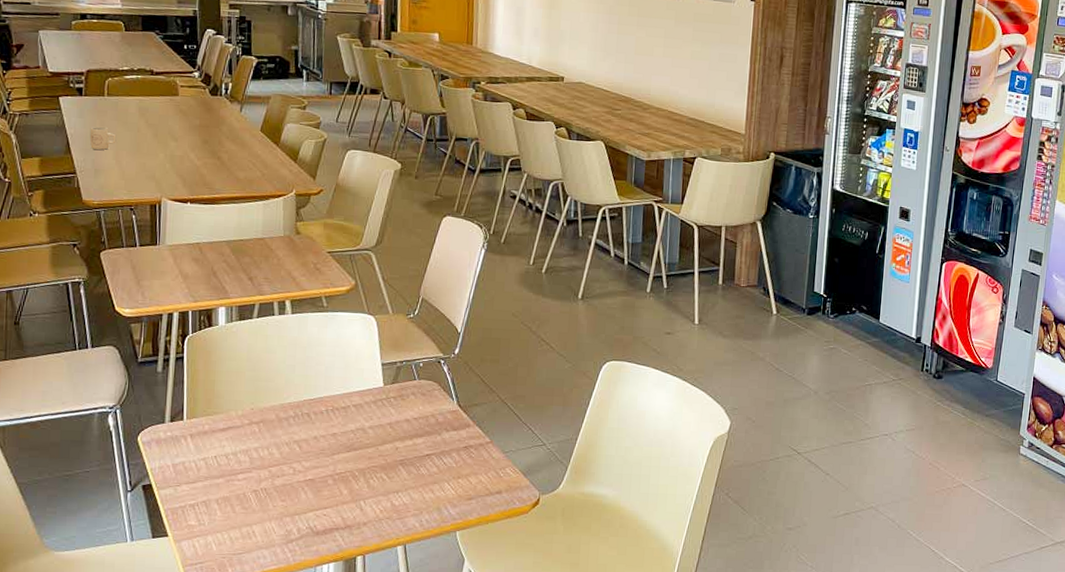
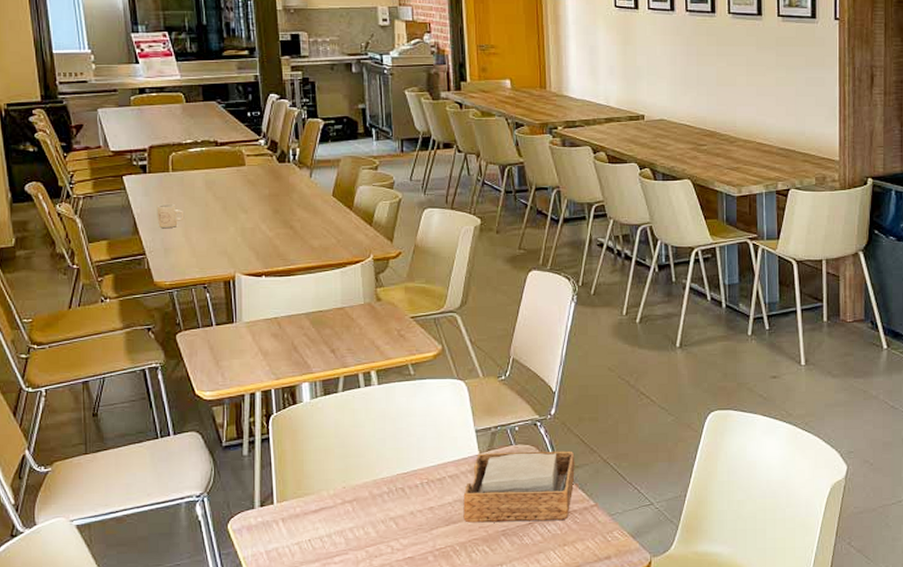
napkin holder: none [364,386,475,455] -> present [463,450,575,523]

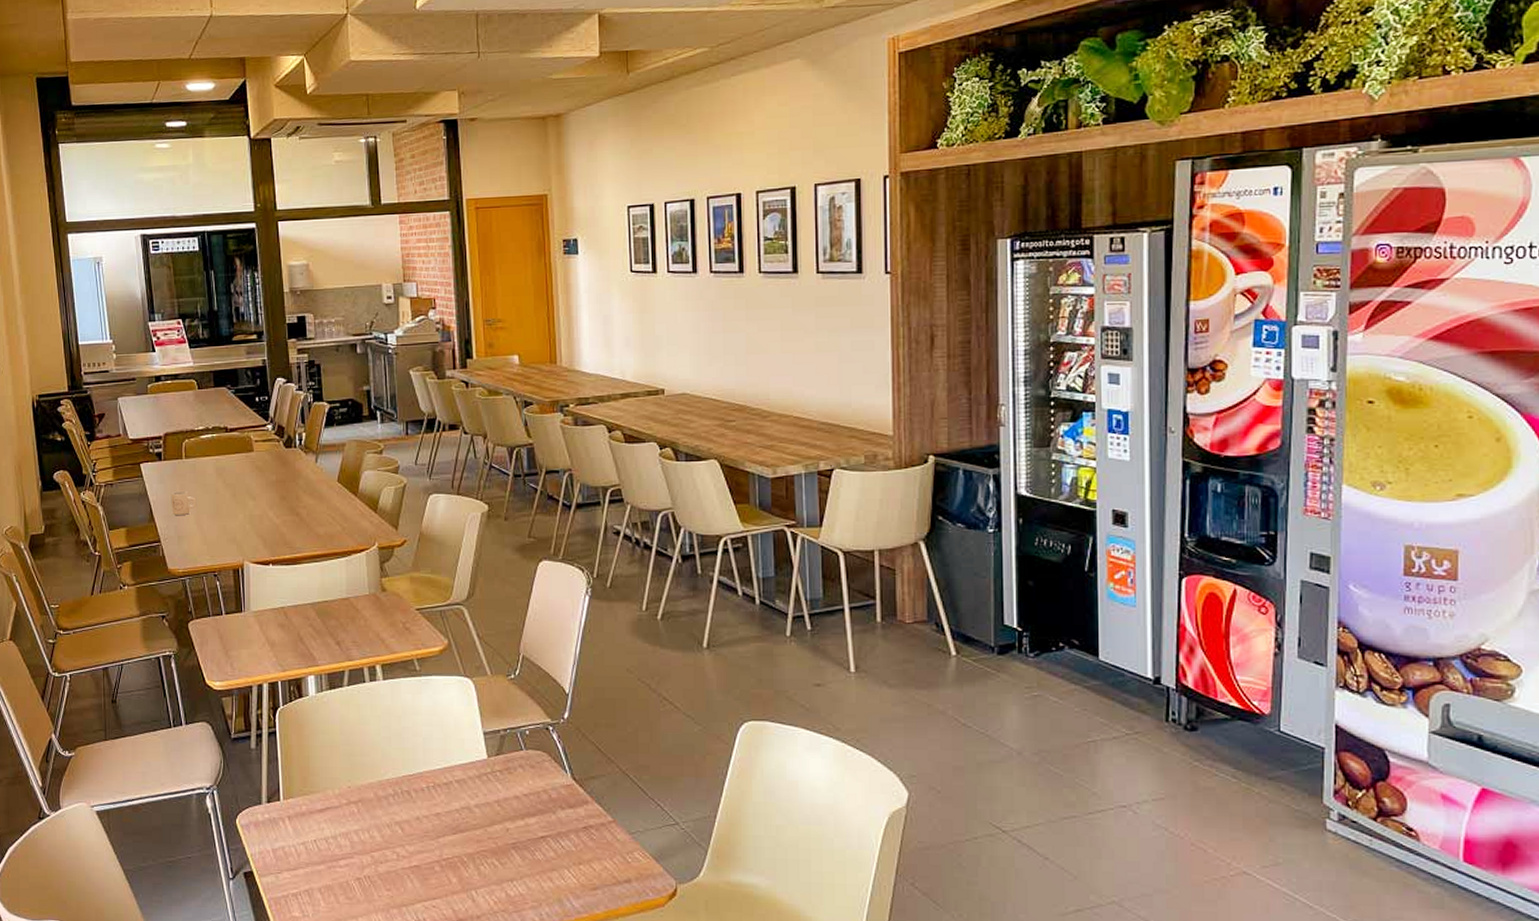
napkin holder: present [463,450,575,523] -> none [471,757,591,837]

